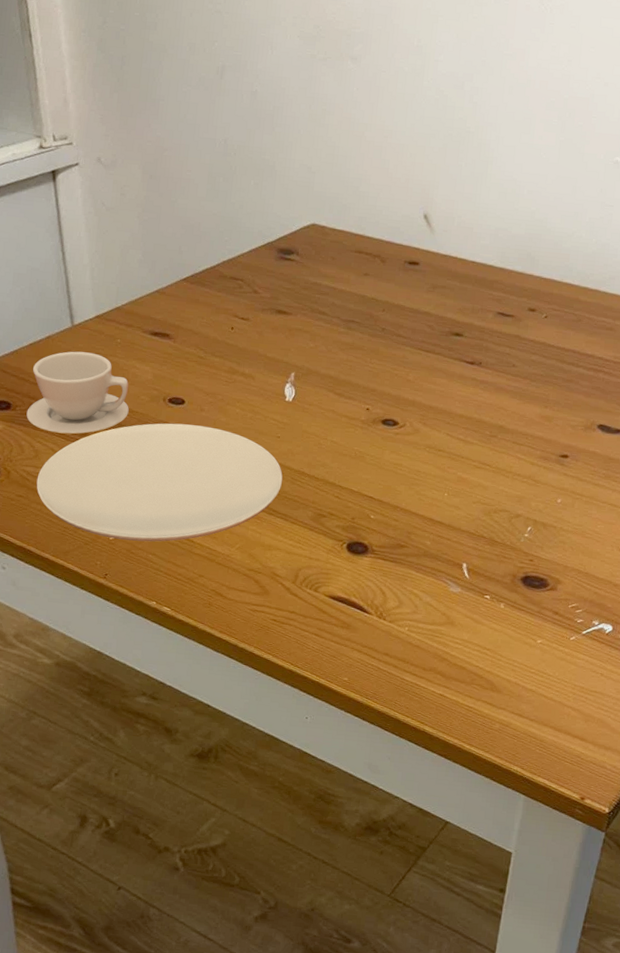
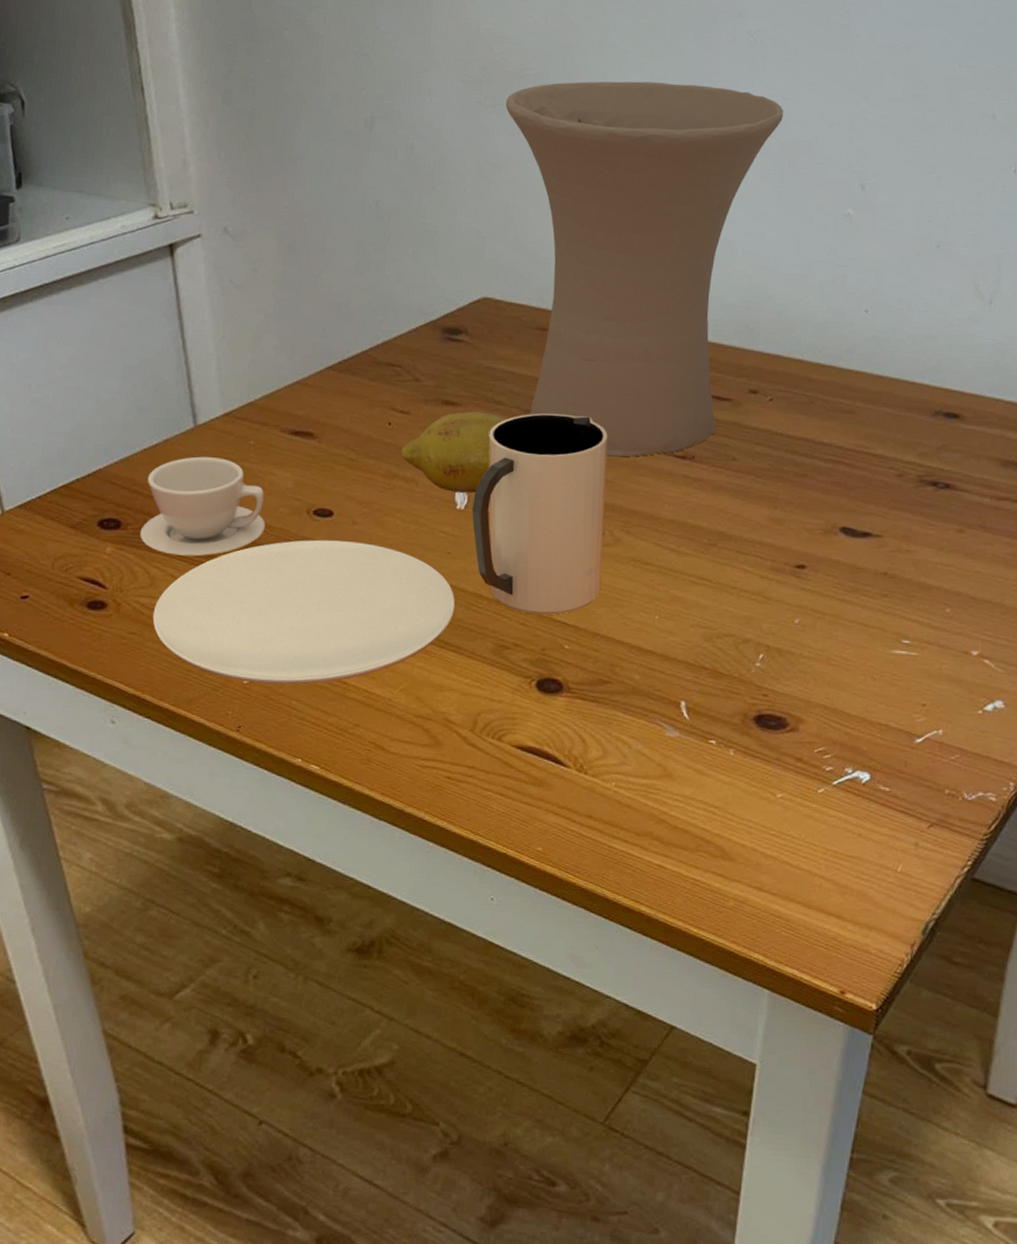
fruit: none [241,319,328,388] -> present [401,411,506,493]
mug: none [298,323,411,490] -> present [472,413,608,615]
vase: none [334,40,567,362] -> present [505,81,783,457]

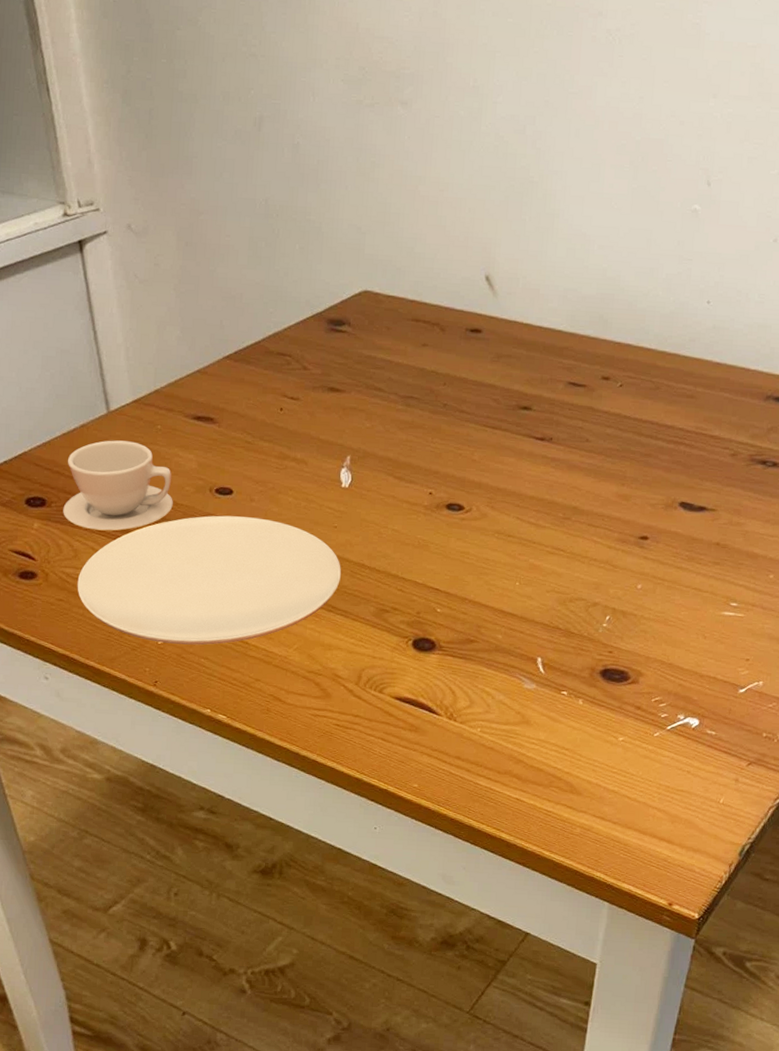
fruit: present [401,411,506,493] -> none [292,397,385,473]
mug: present [472,413,608,615] -> none [355,398,476,582]
vase: present [505,81,783,457] -> none [383,80,638,439]

